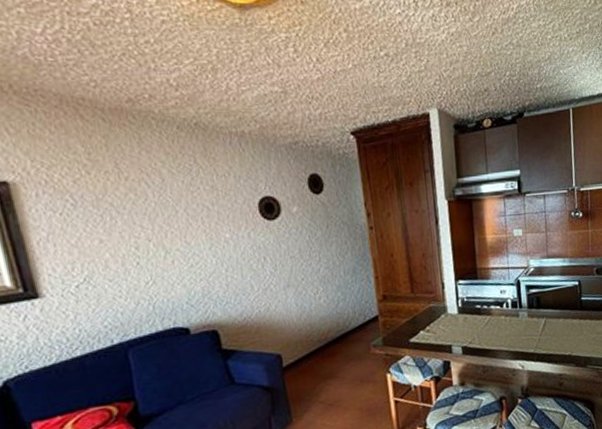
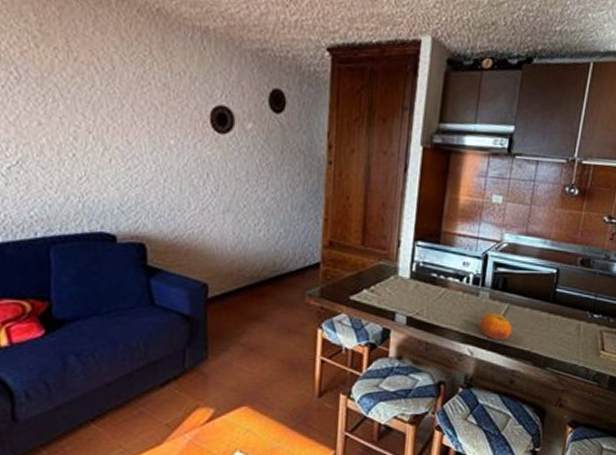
fruit: none [524,328,552,351] -> present [480,312,512,339]

